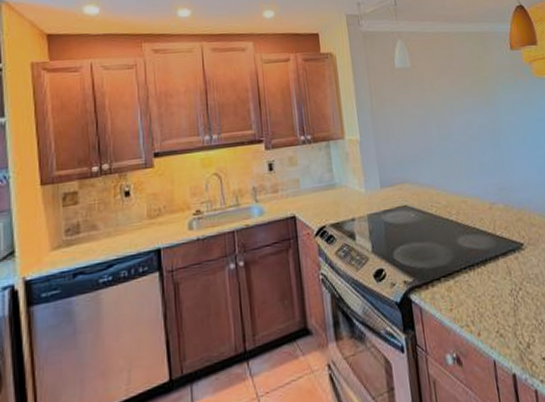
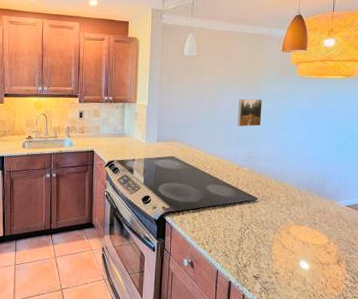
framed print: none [473,111,507,150] -> present [238,98,262,127]

